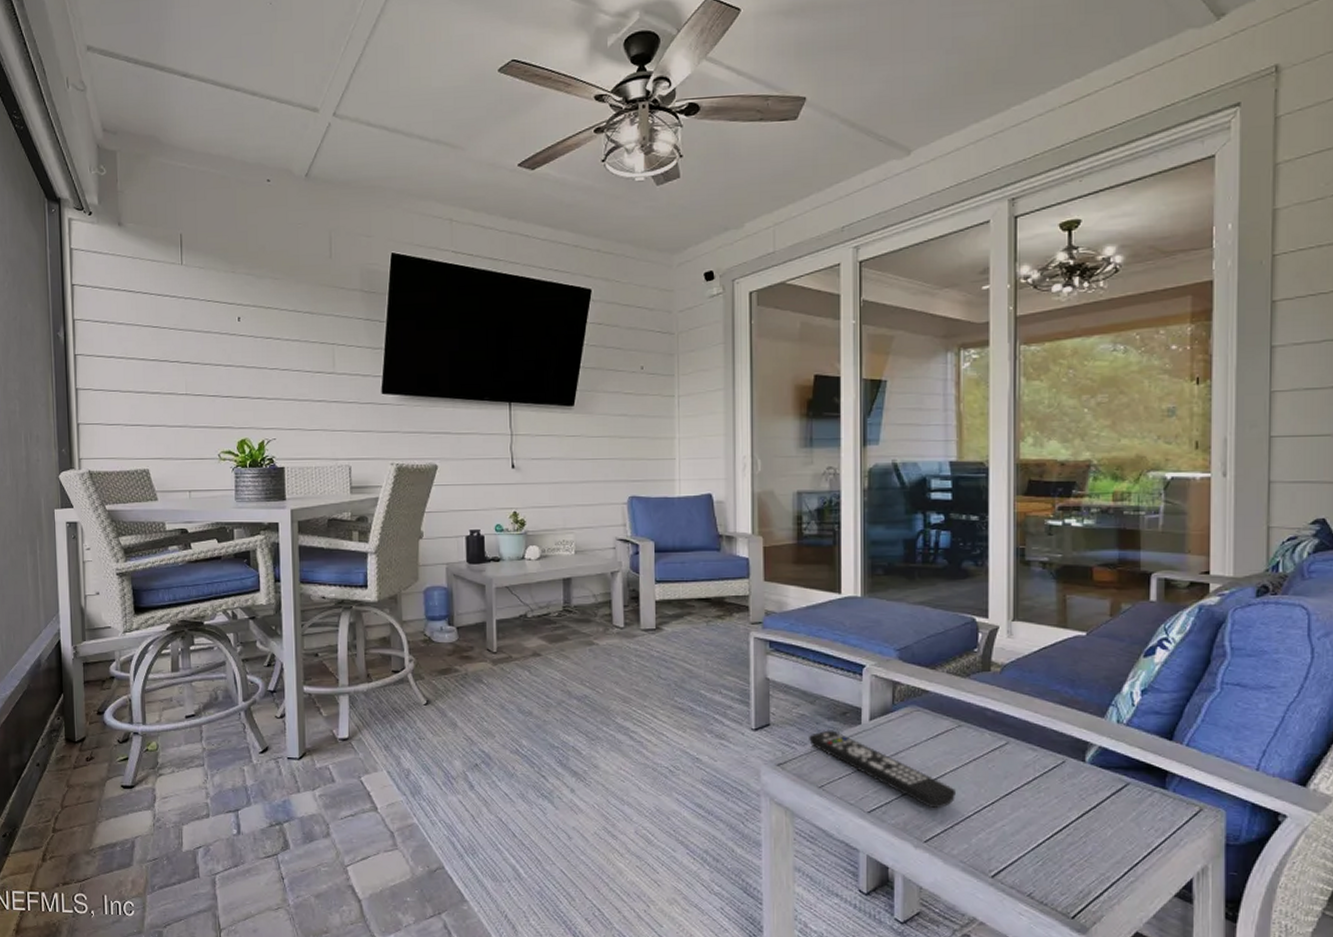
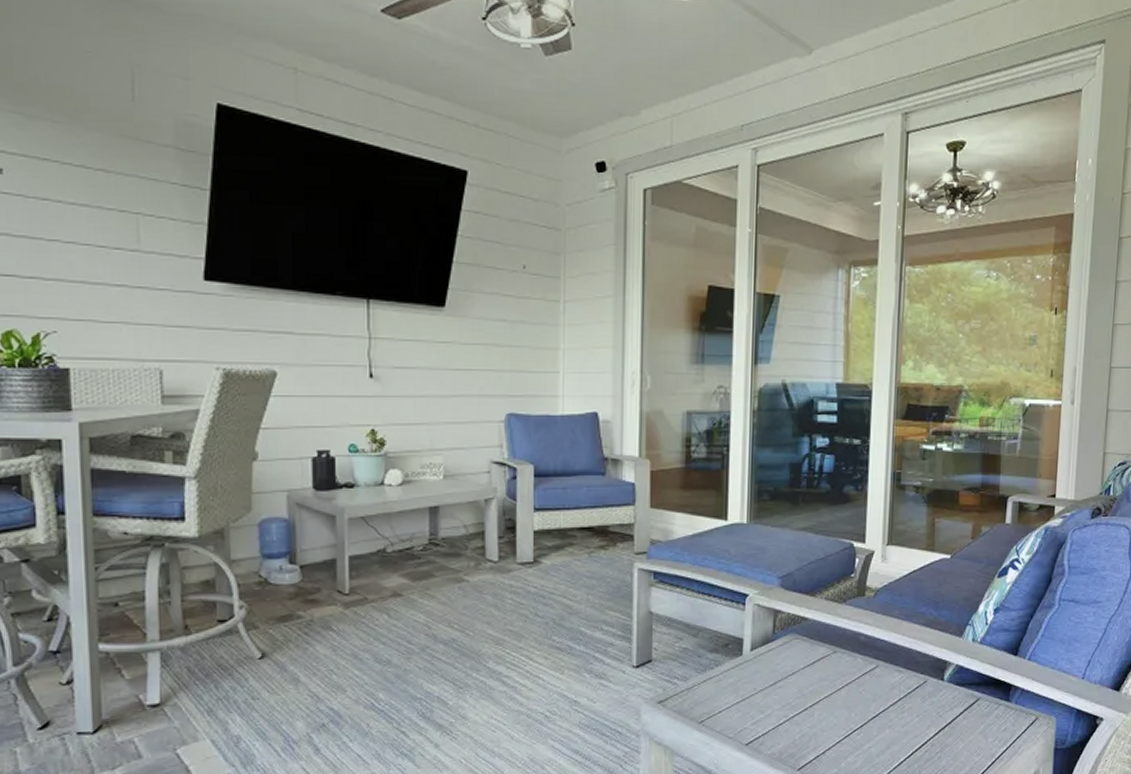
remote control: present [809,730,957,809] -> none [691,663,830,736]

